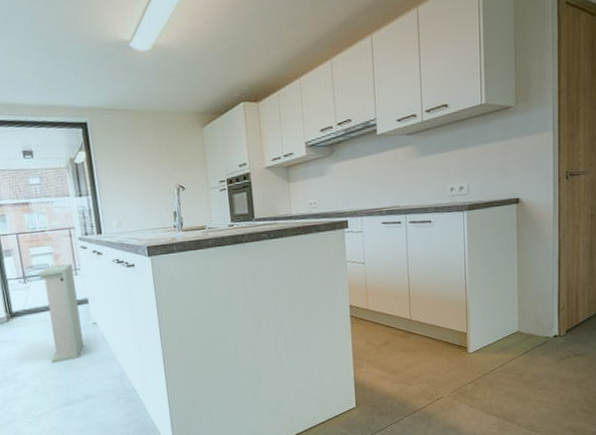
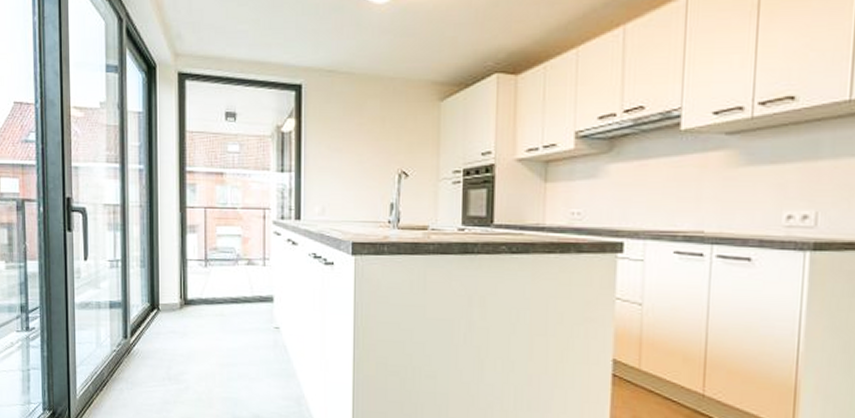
storage cabinet: present [37,264,84,363] -> none [221,250,261,369]

